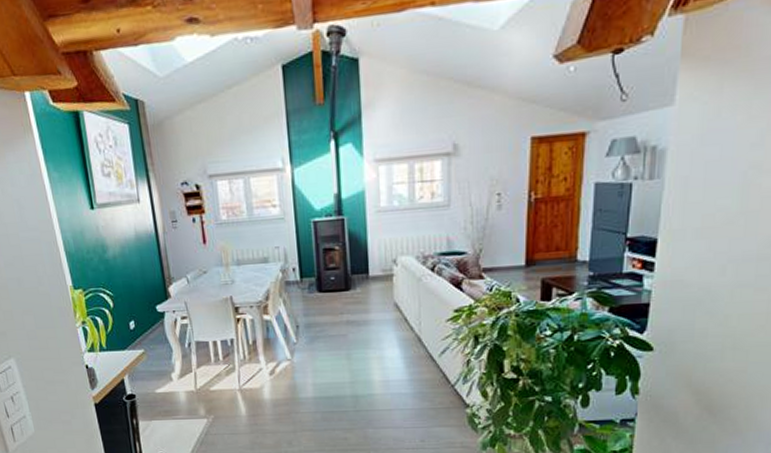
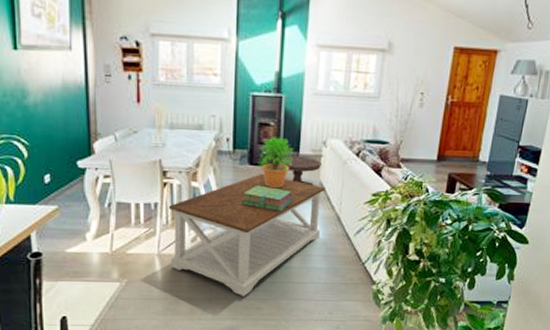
coffee table: none [244,299,401,427] -> present [168,173,325,296]
stack of books: none [315,312,368,338] -> present [242,185,293,212]
potted plant: none [327,260,363,313] -> present [257,137,294,187]
side table: none [344,278,394,308] -> present [275,156,322,186]

